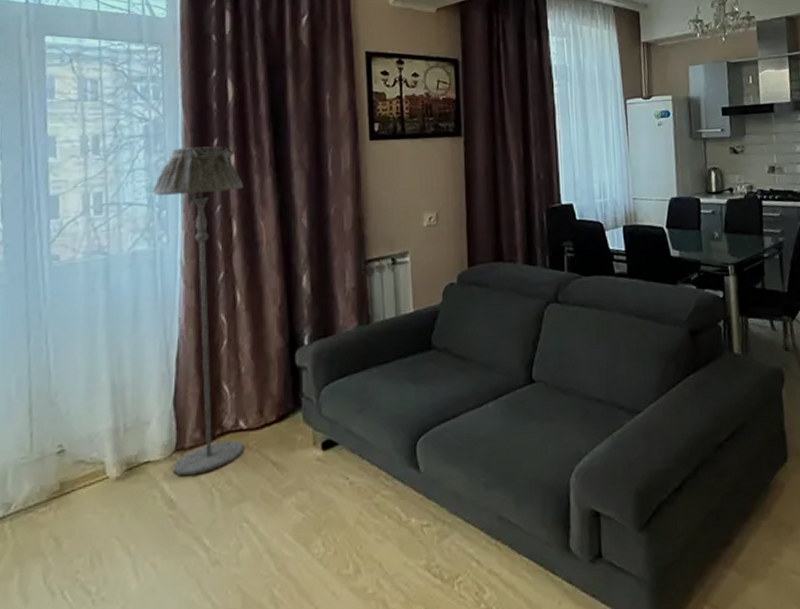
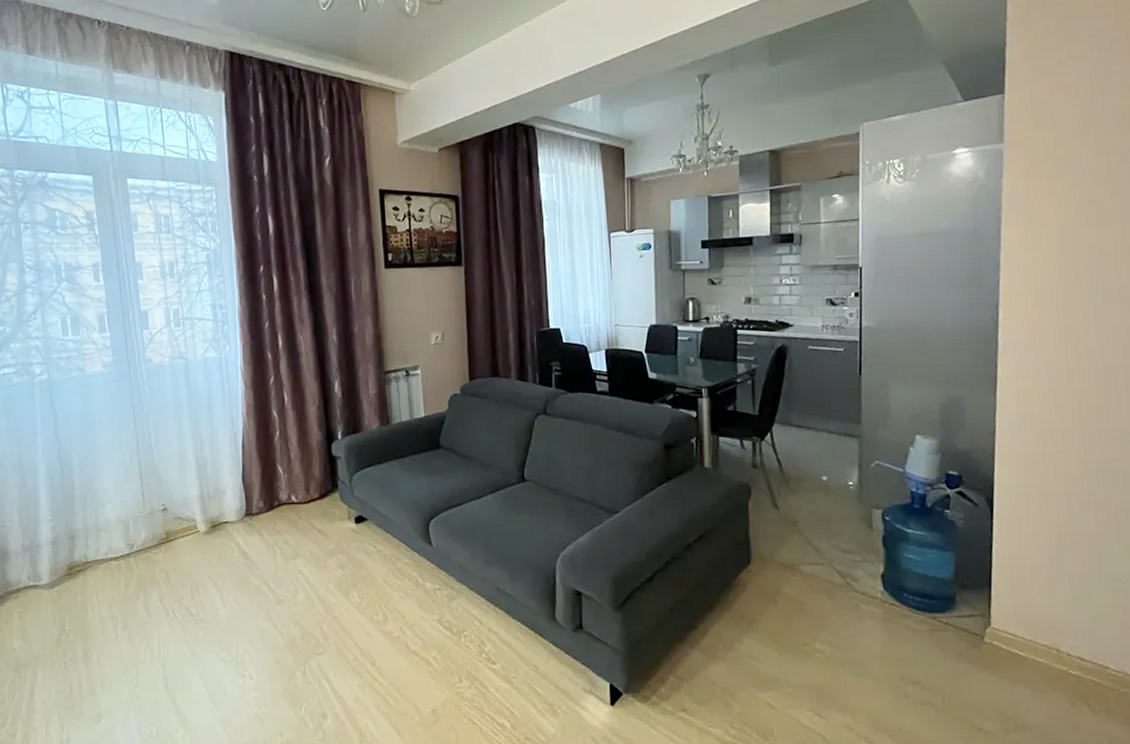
floor lamp: present [153,146,244,477] -> none [216,272,296,535]

